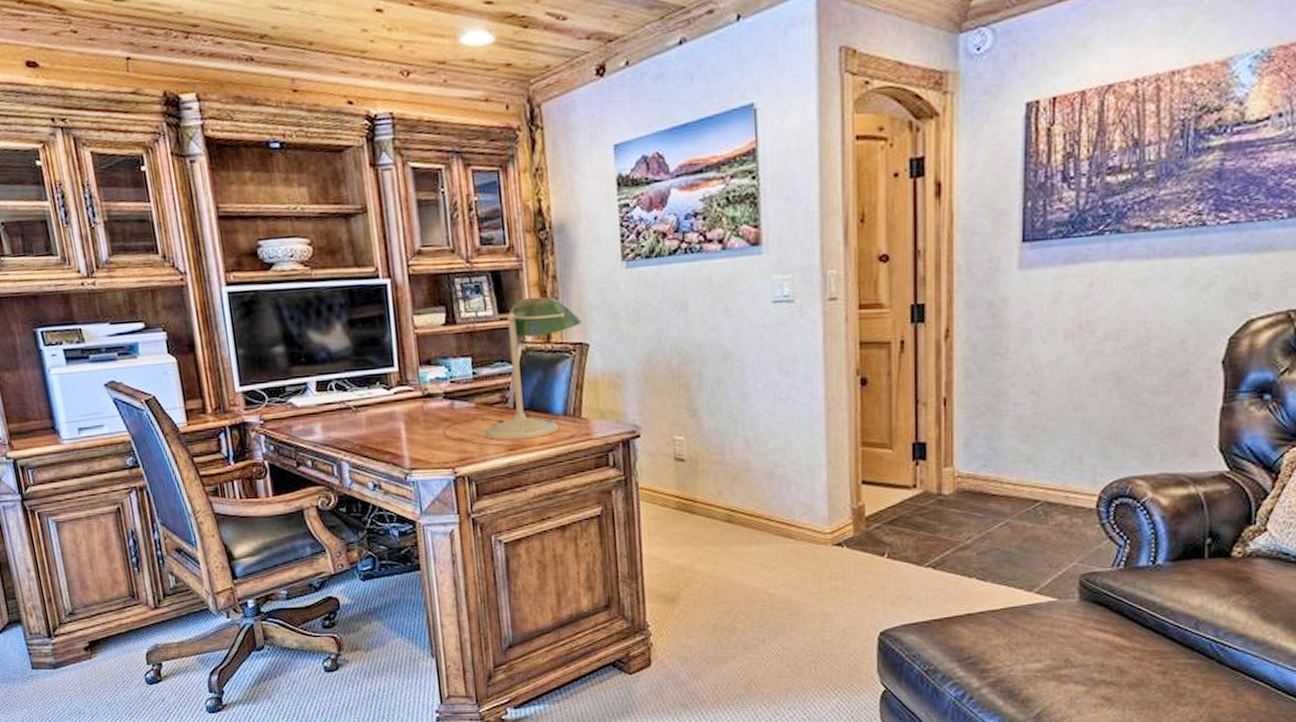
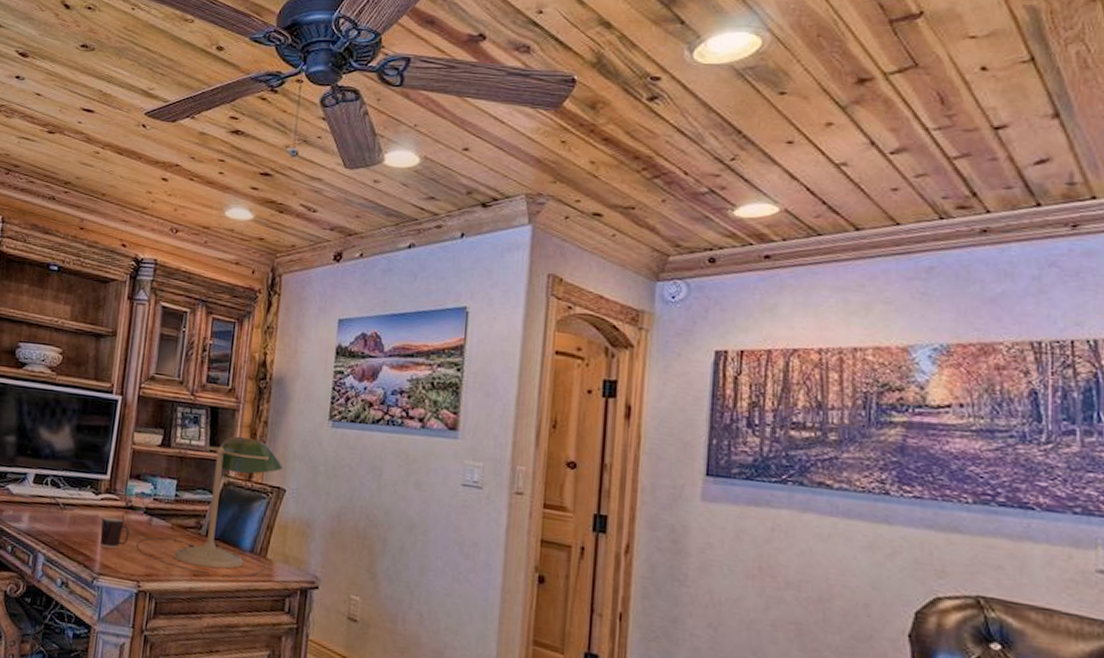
mug: none [399,409,434,442] -> present [99,516,130,549]

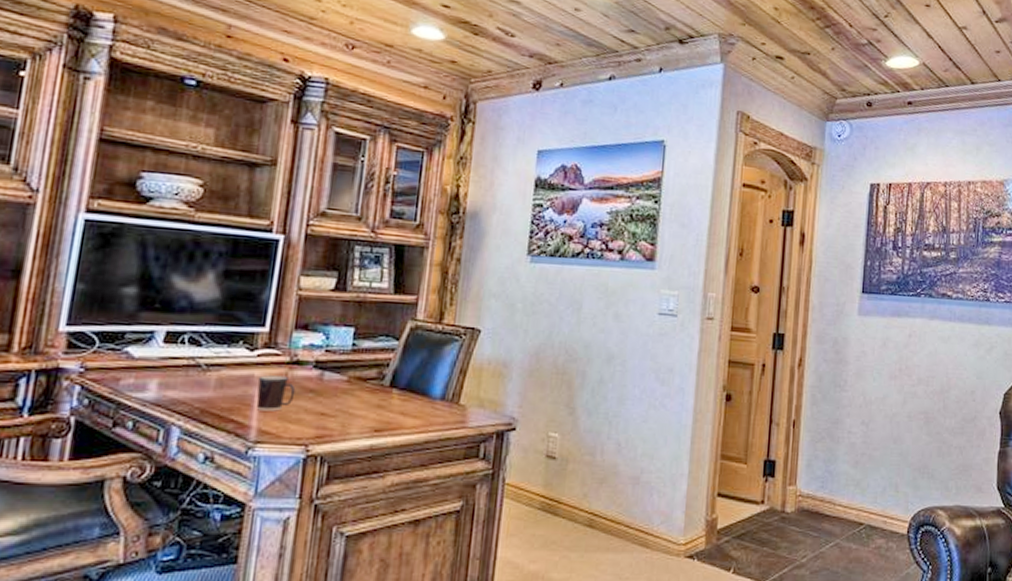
desk lamp: present [136,436,284,578] -> none [304,275,478,430]

